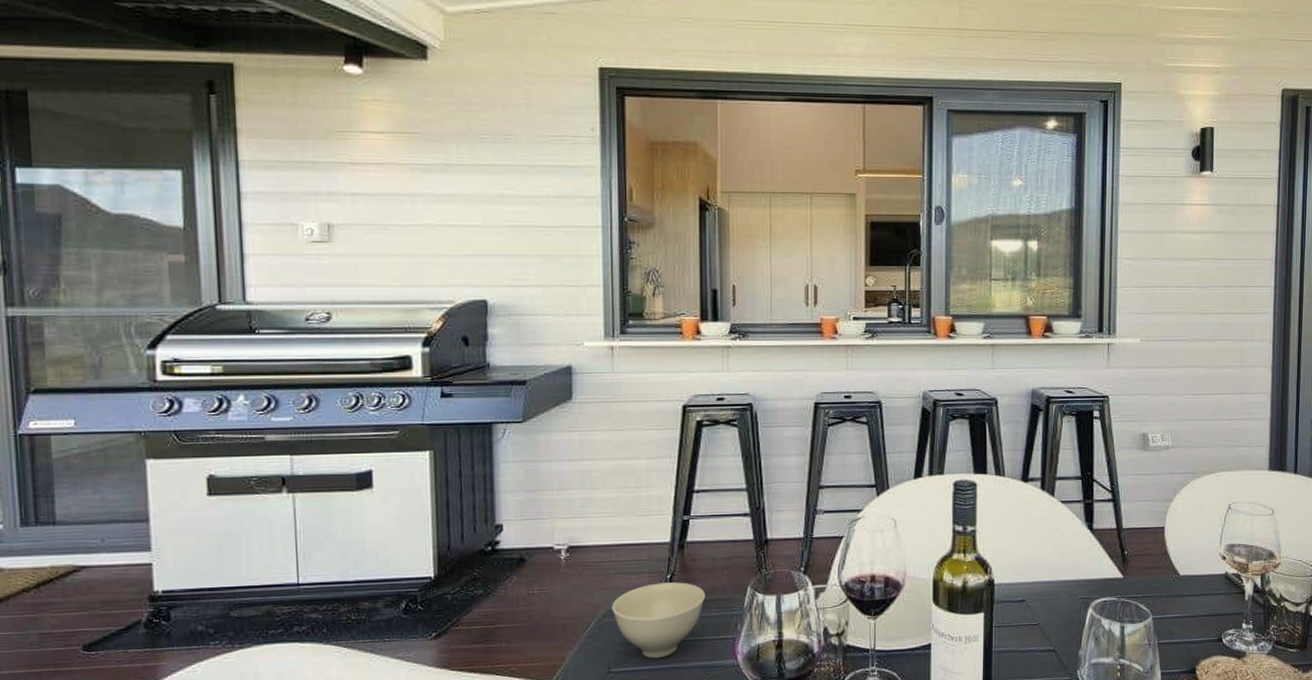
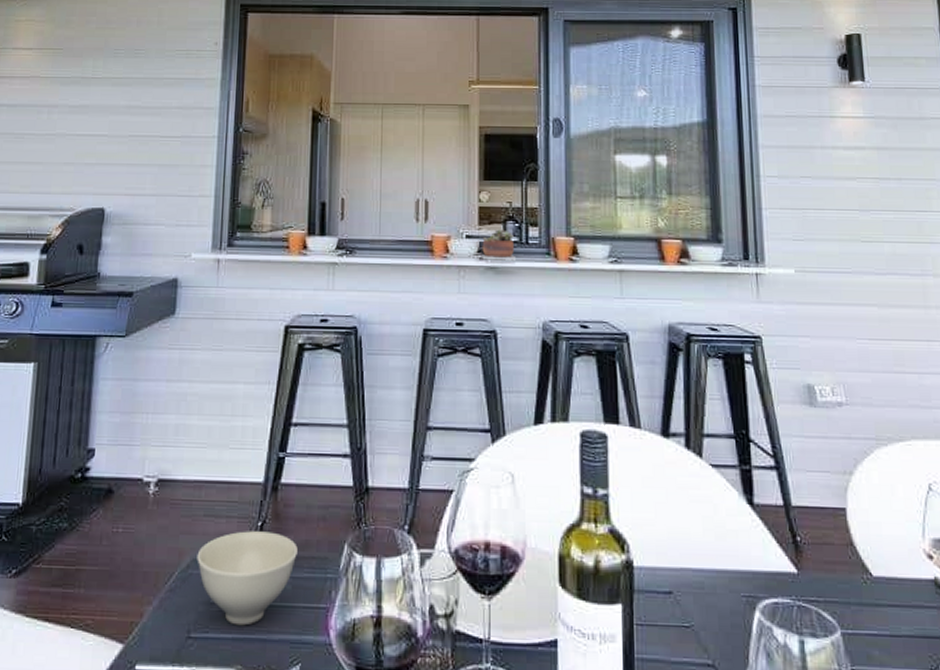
succulent plant: none [867,310,900,339] -> present [481,228,517,261]

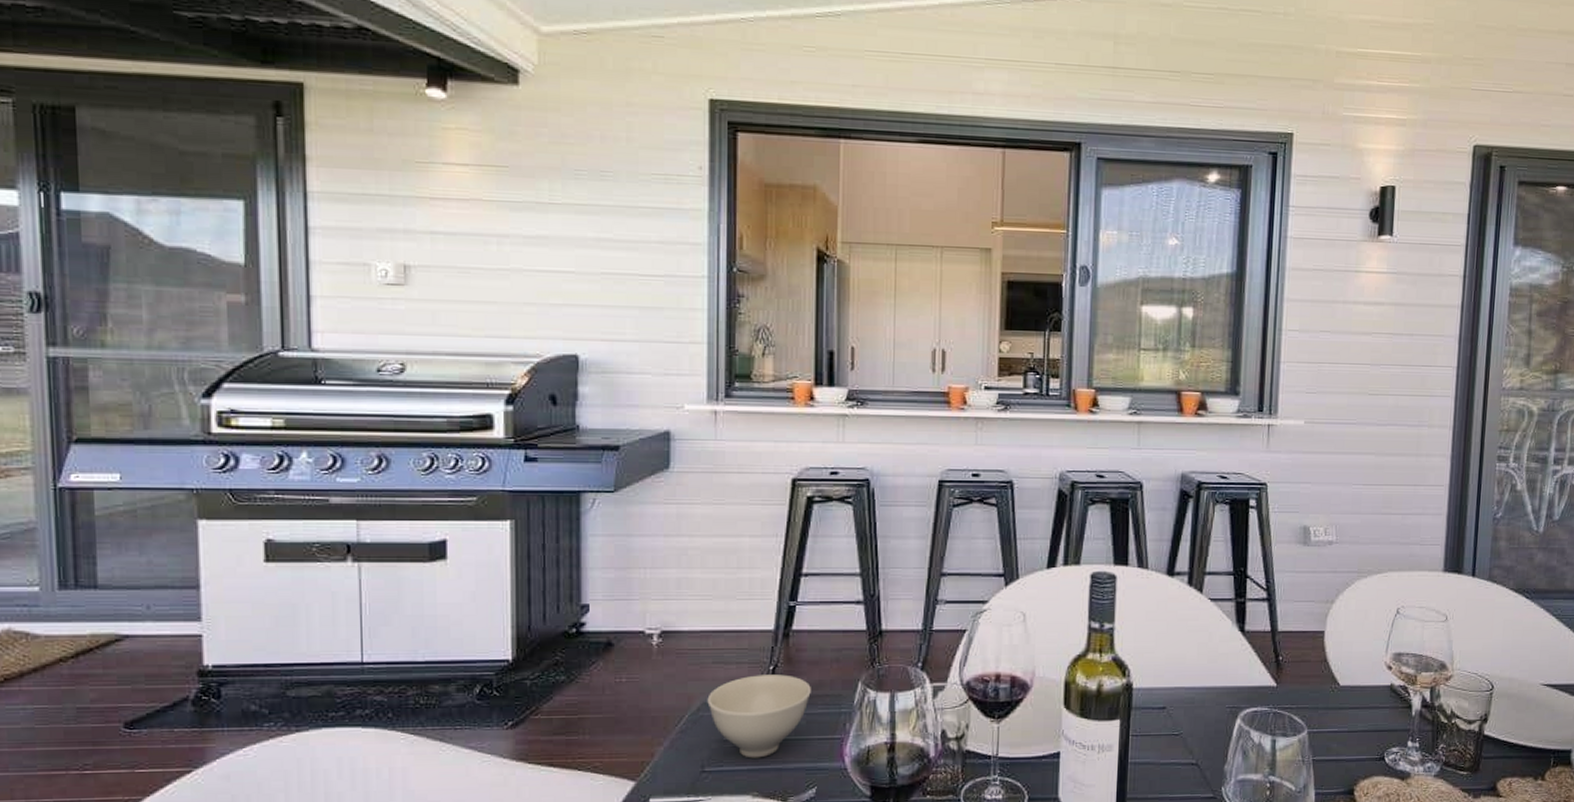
succulent plant: present [481,228,517,261] -> none [999,379,1036,412]

